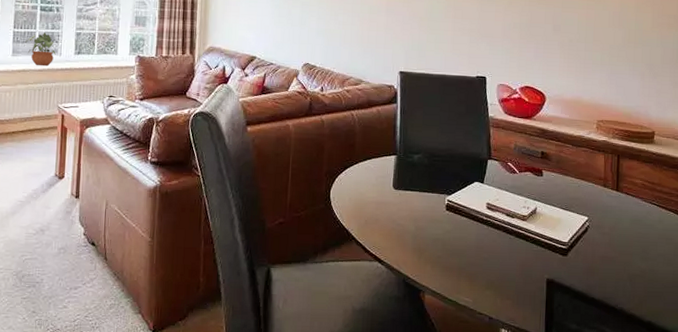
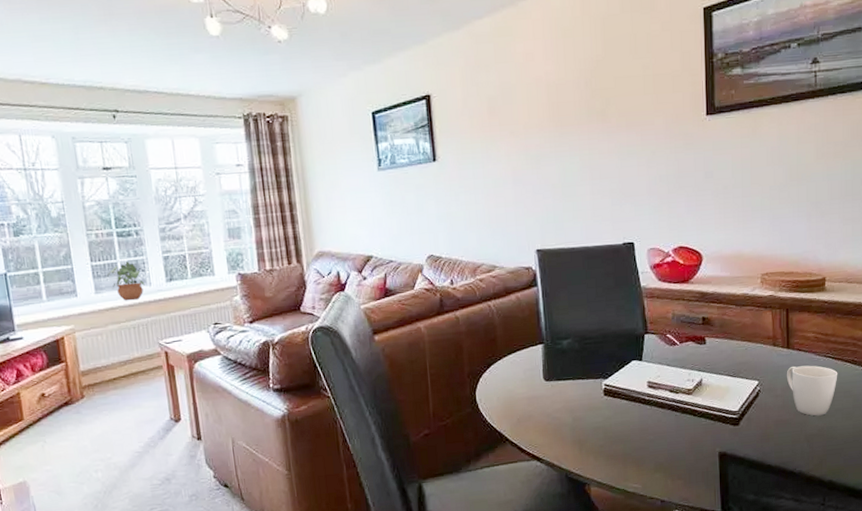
mug: none [614,207,662,258] -> present [786,365,838,416]

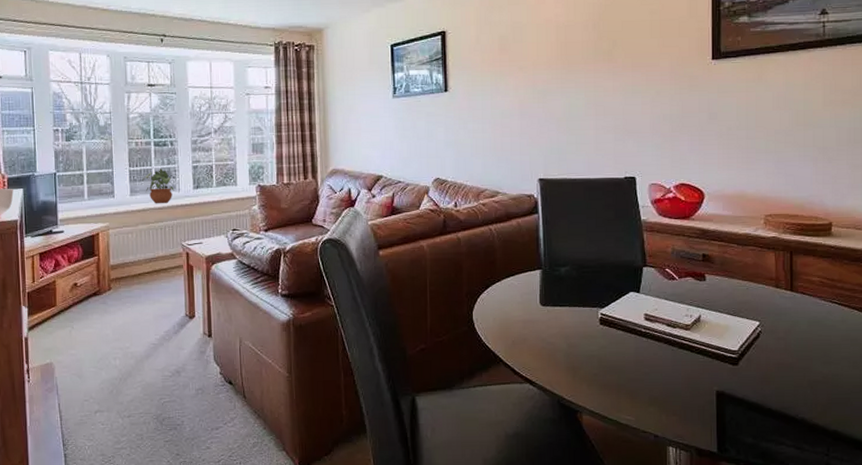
mug: present [786,365,838,416] -> none [789,309,845,363]

